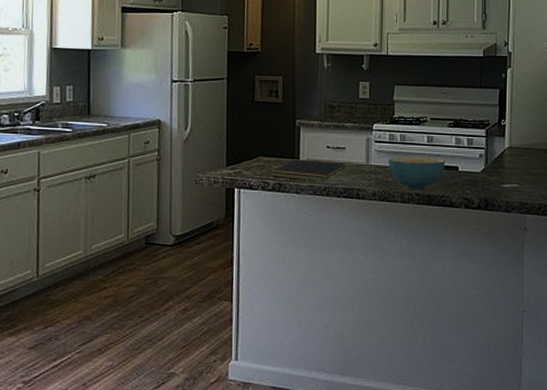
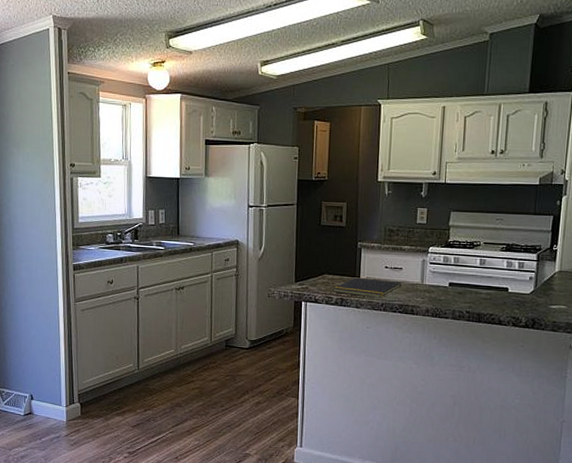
cereal bowl: present [388,156,446,190] -> none [441,277,497,308]

